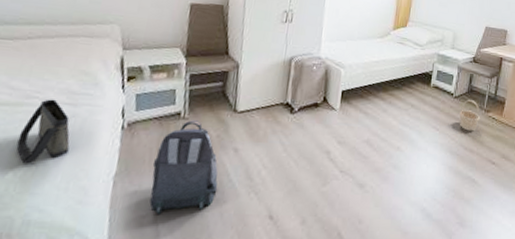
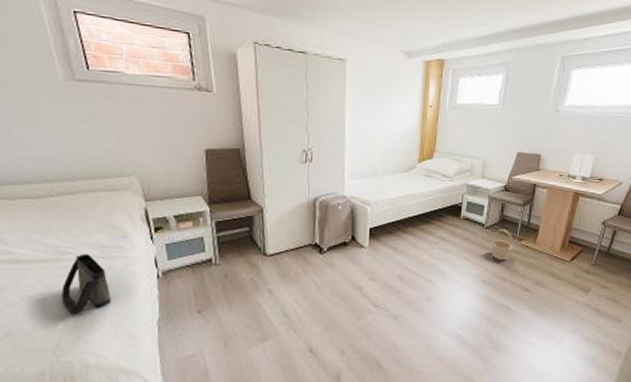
backpack: present [149,120,218,214] -> none [192,266,257,353]

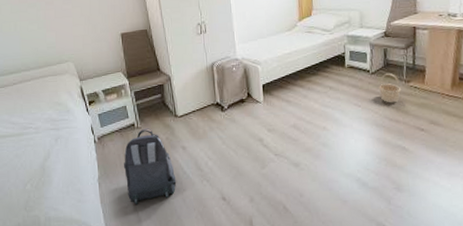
handbag: present [61,254,111,314] -> none [27,127,62,176]
backpack: none [192,266,257,353] -> present [123,128,177,204]

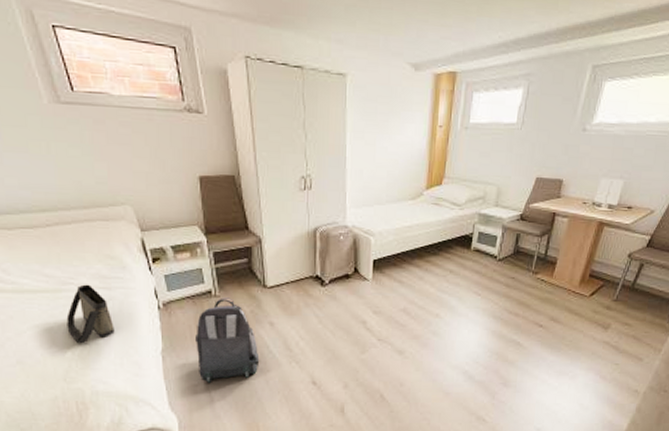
handbag: none [27,127,62,176] -> present [66,284,115,343]
basket: present [379,73,401,103] -> none [504,261,527,295]

